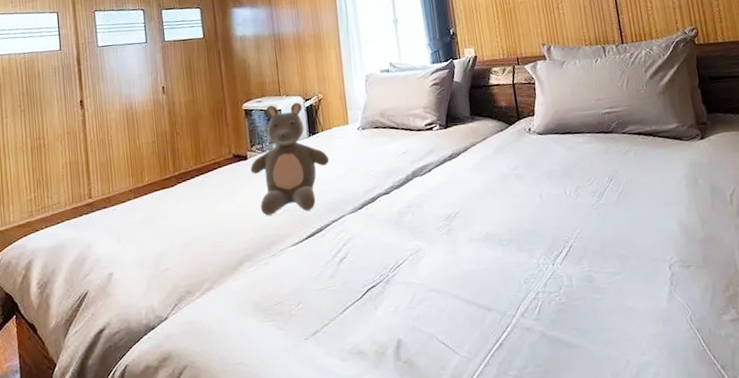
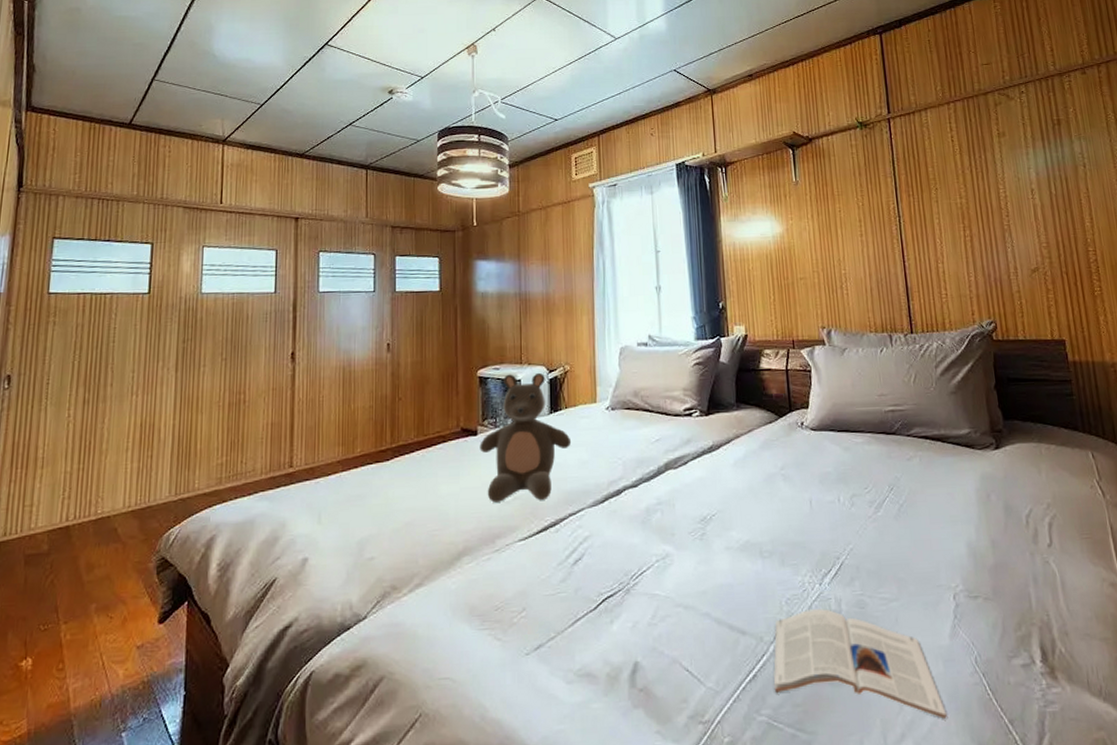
magazine: none [516,284,668,369] -> present [773,609,947,719]

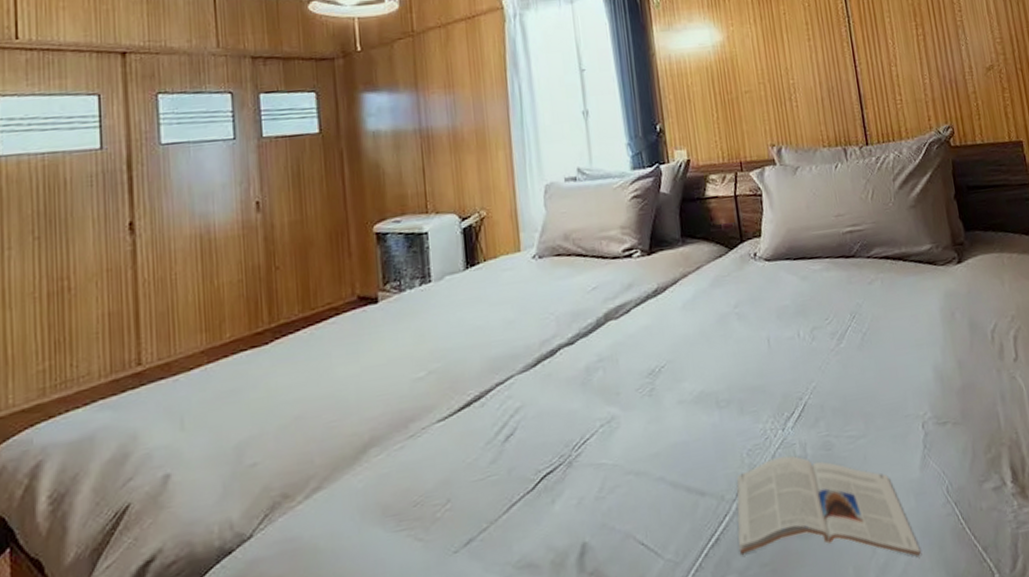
stuffed bear: present [480,372,572,503] -> none [382,221,494,381]

